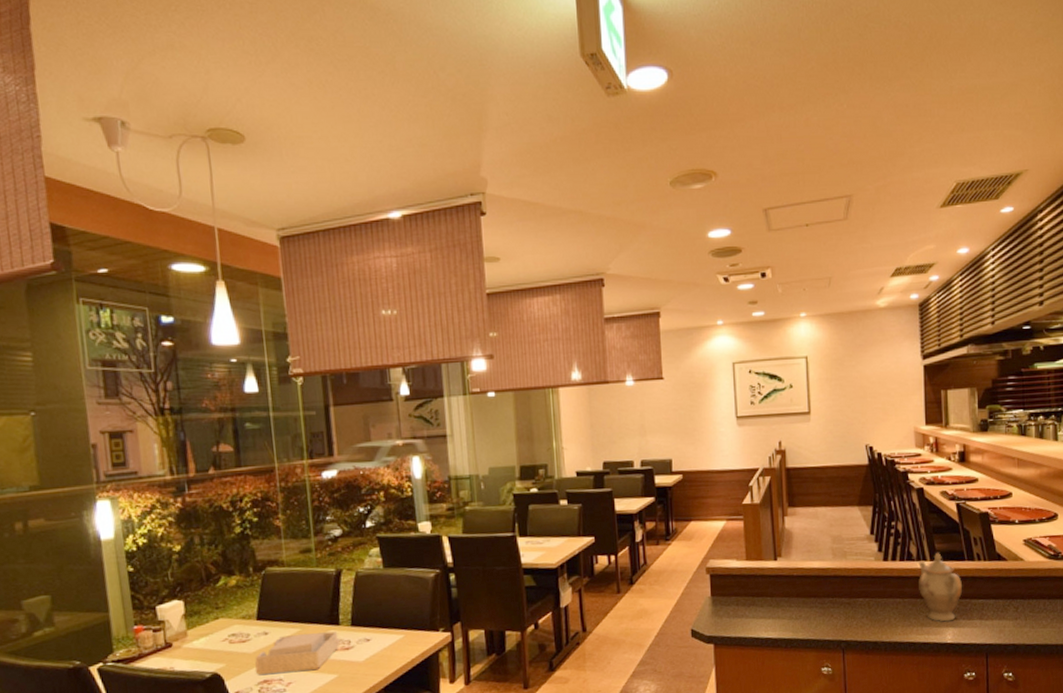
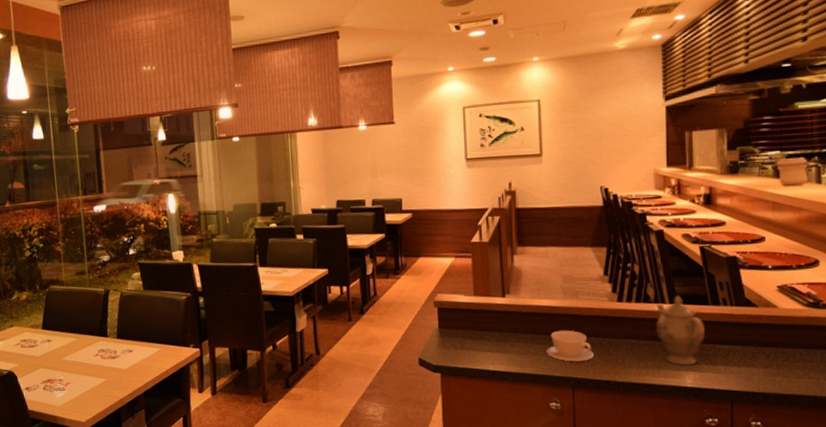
napkin holder: present [255,631,339,675] -> none [41,342,107,375]
teacup: none [816,591,863,624] -> present [545,330,595,362]
jar: none [1020,416,1047,443] -> present [776,157,808,186]

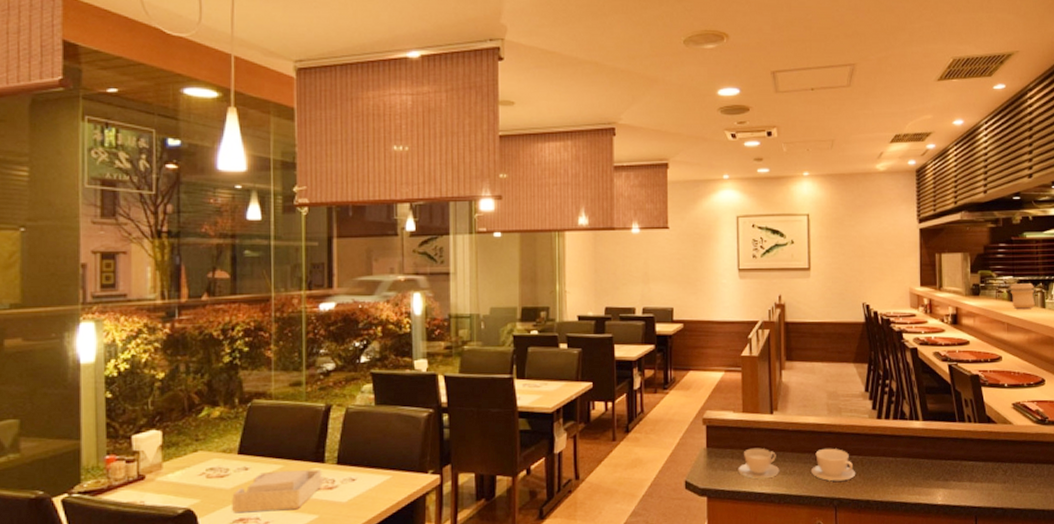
napkin holder: none [41,342,107,375] -> present [232,469,323,512]
teacup: none [470,329,514,358] -> present [738,448,780,479]
teapot: present [655,296,705,366] -> none [910,413,953,483]

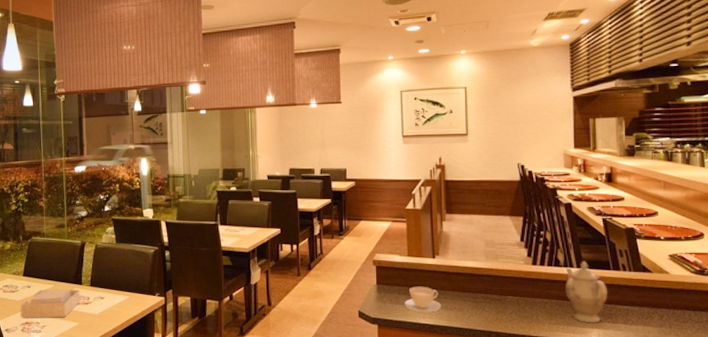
teacup: present [810,448,856,481] -> none [469,289,513,317]
teapot: none [910,413,953,483] -> present [564,261,607,323]
jar: present [1010,283,1035,309] -> none [666,144,693,168]

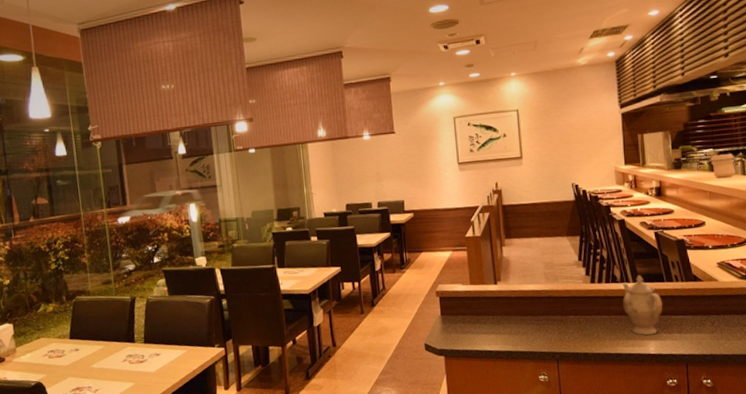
napkin holder: present [20,289,81,318] -> none [69,348,135,383]
teacup: present [404,286,442,313] -> none [469,313,506,340]
jar: none [666,144,693,168] -> present [710,154,736,178]

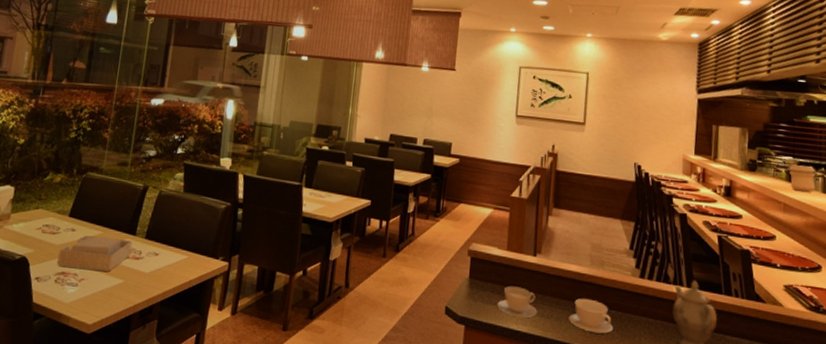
napkin holder: none [69,348,135,383] -> present [57,235,133,272]
teacup: none [469,313,506,340] -> present [497,286,538,318]
teacup: none [533,310,574,338] -> present [568,298,614,334]

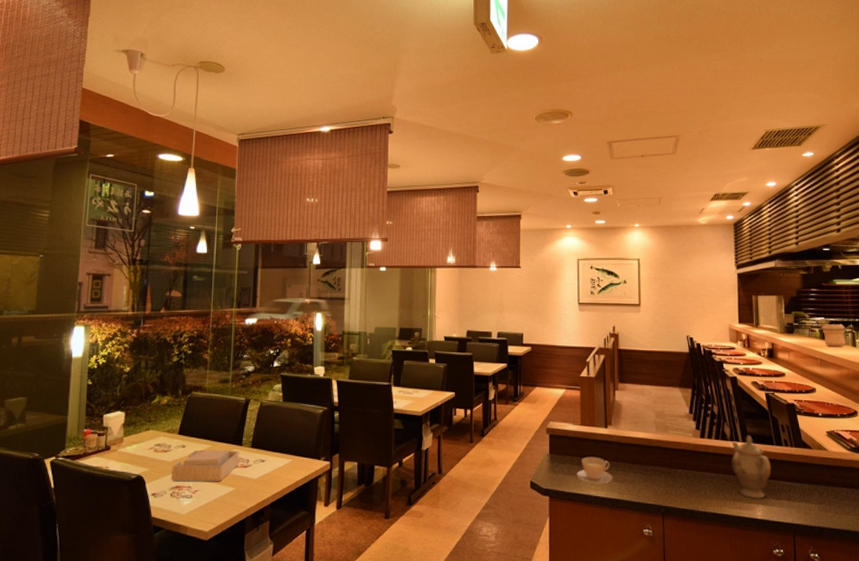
teacup: present [568,298,614,334] -> none [640,461,682,491]

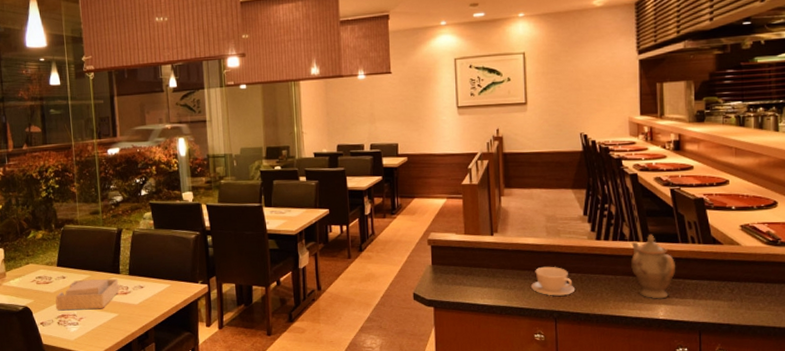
teacup: present [576,457,613,484] -> none [461,265,501,293]
teacup: none [640,461,682,491] -> present [530,266,576,296]
jar: present [822,324,846,347] -> none [738,108,767,134]

